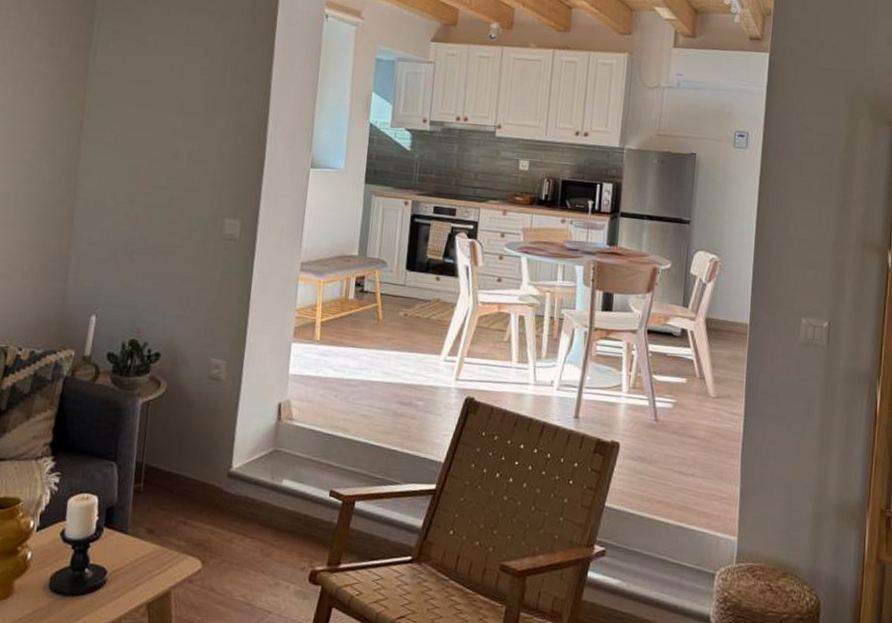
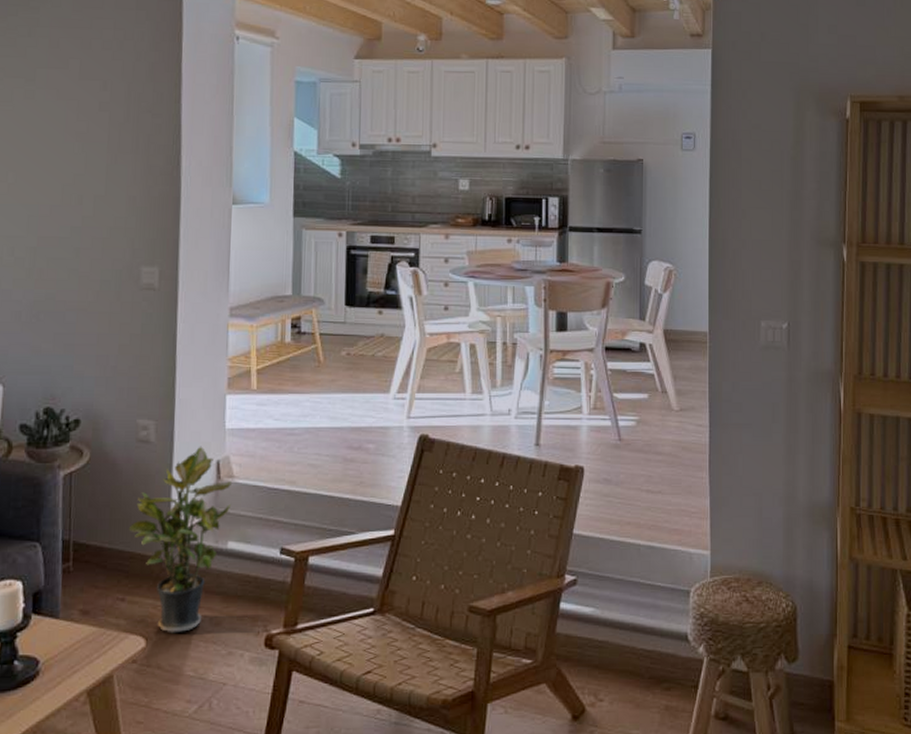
potted plant: none [195,388,291,560] -> present [128,446,233,634]

